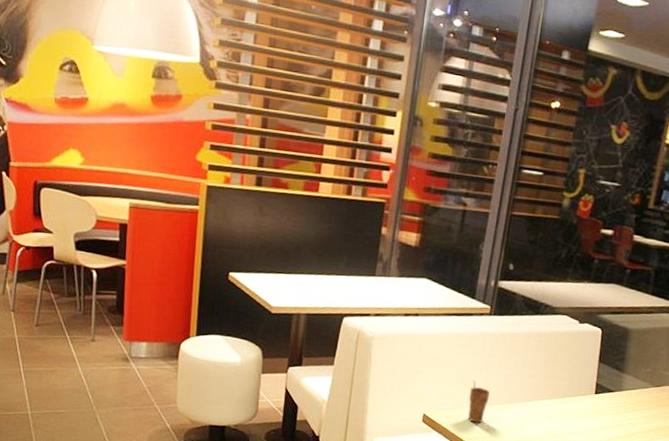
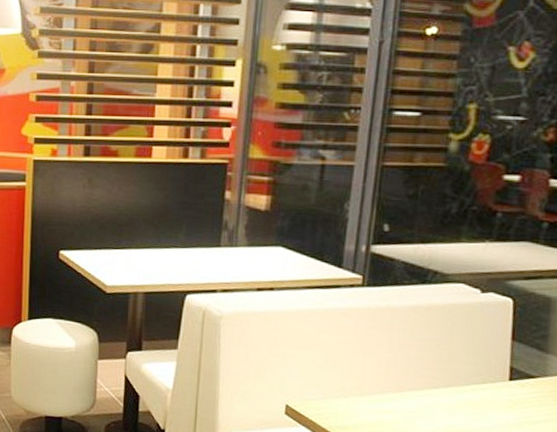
cup: present [468,380,491,423] -> none [341,365,369,416]

